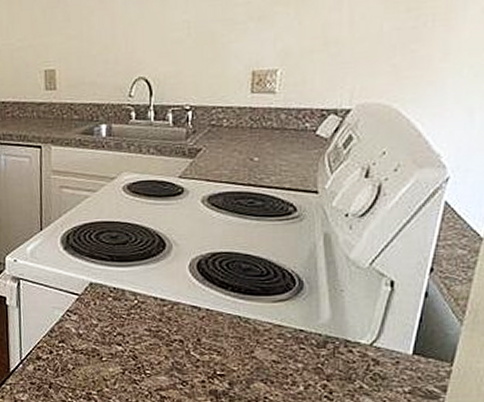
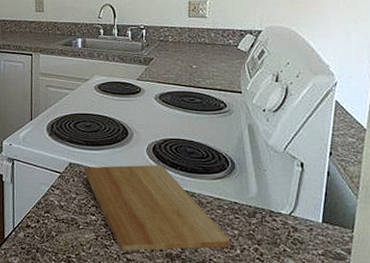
cutting board: none [110,285,293,387] -> present [85,165,231,250]

